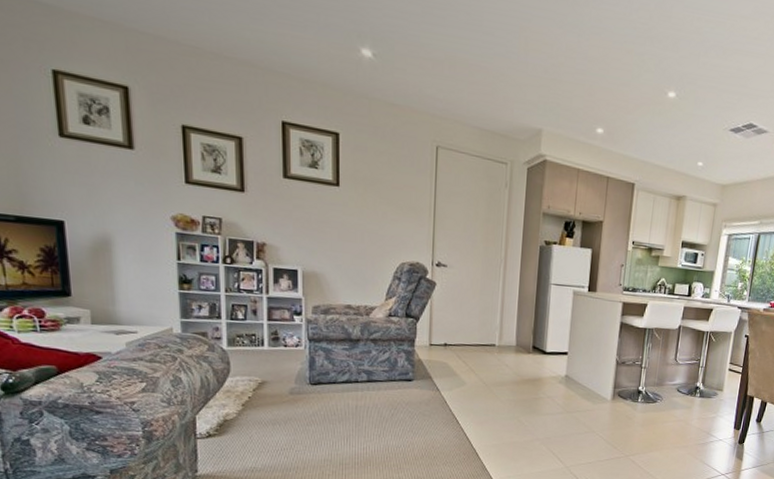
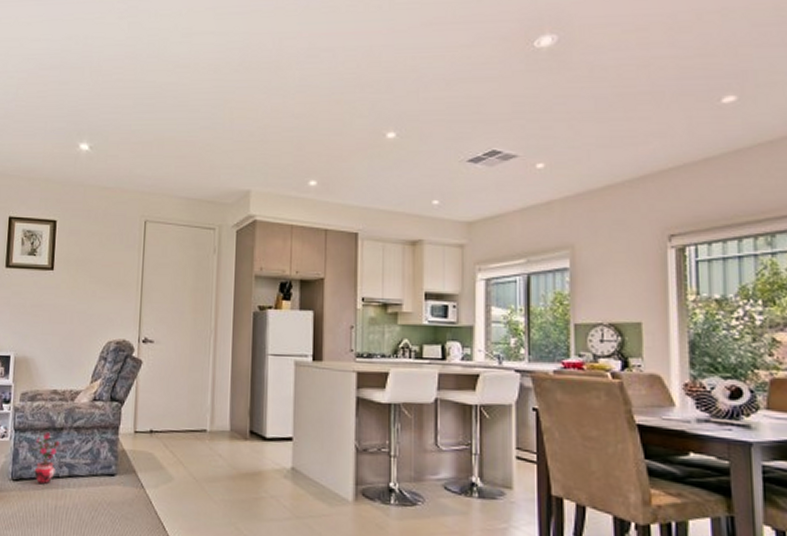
potted plant: none [327,342,357,388] -> present [30,431,60,485]

